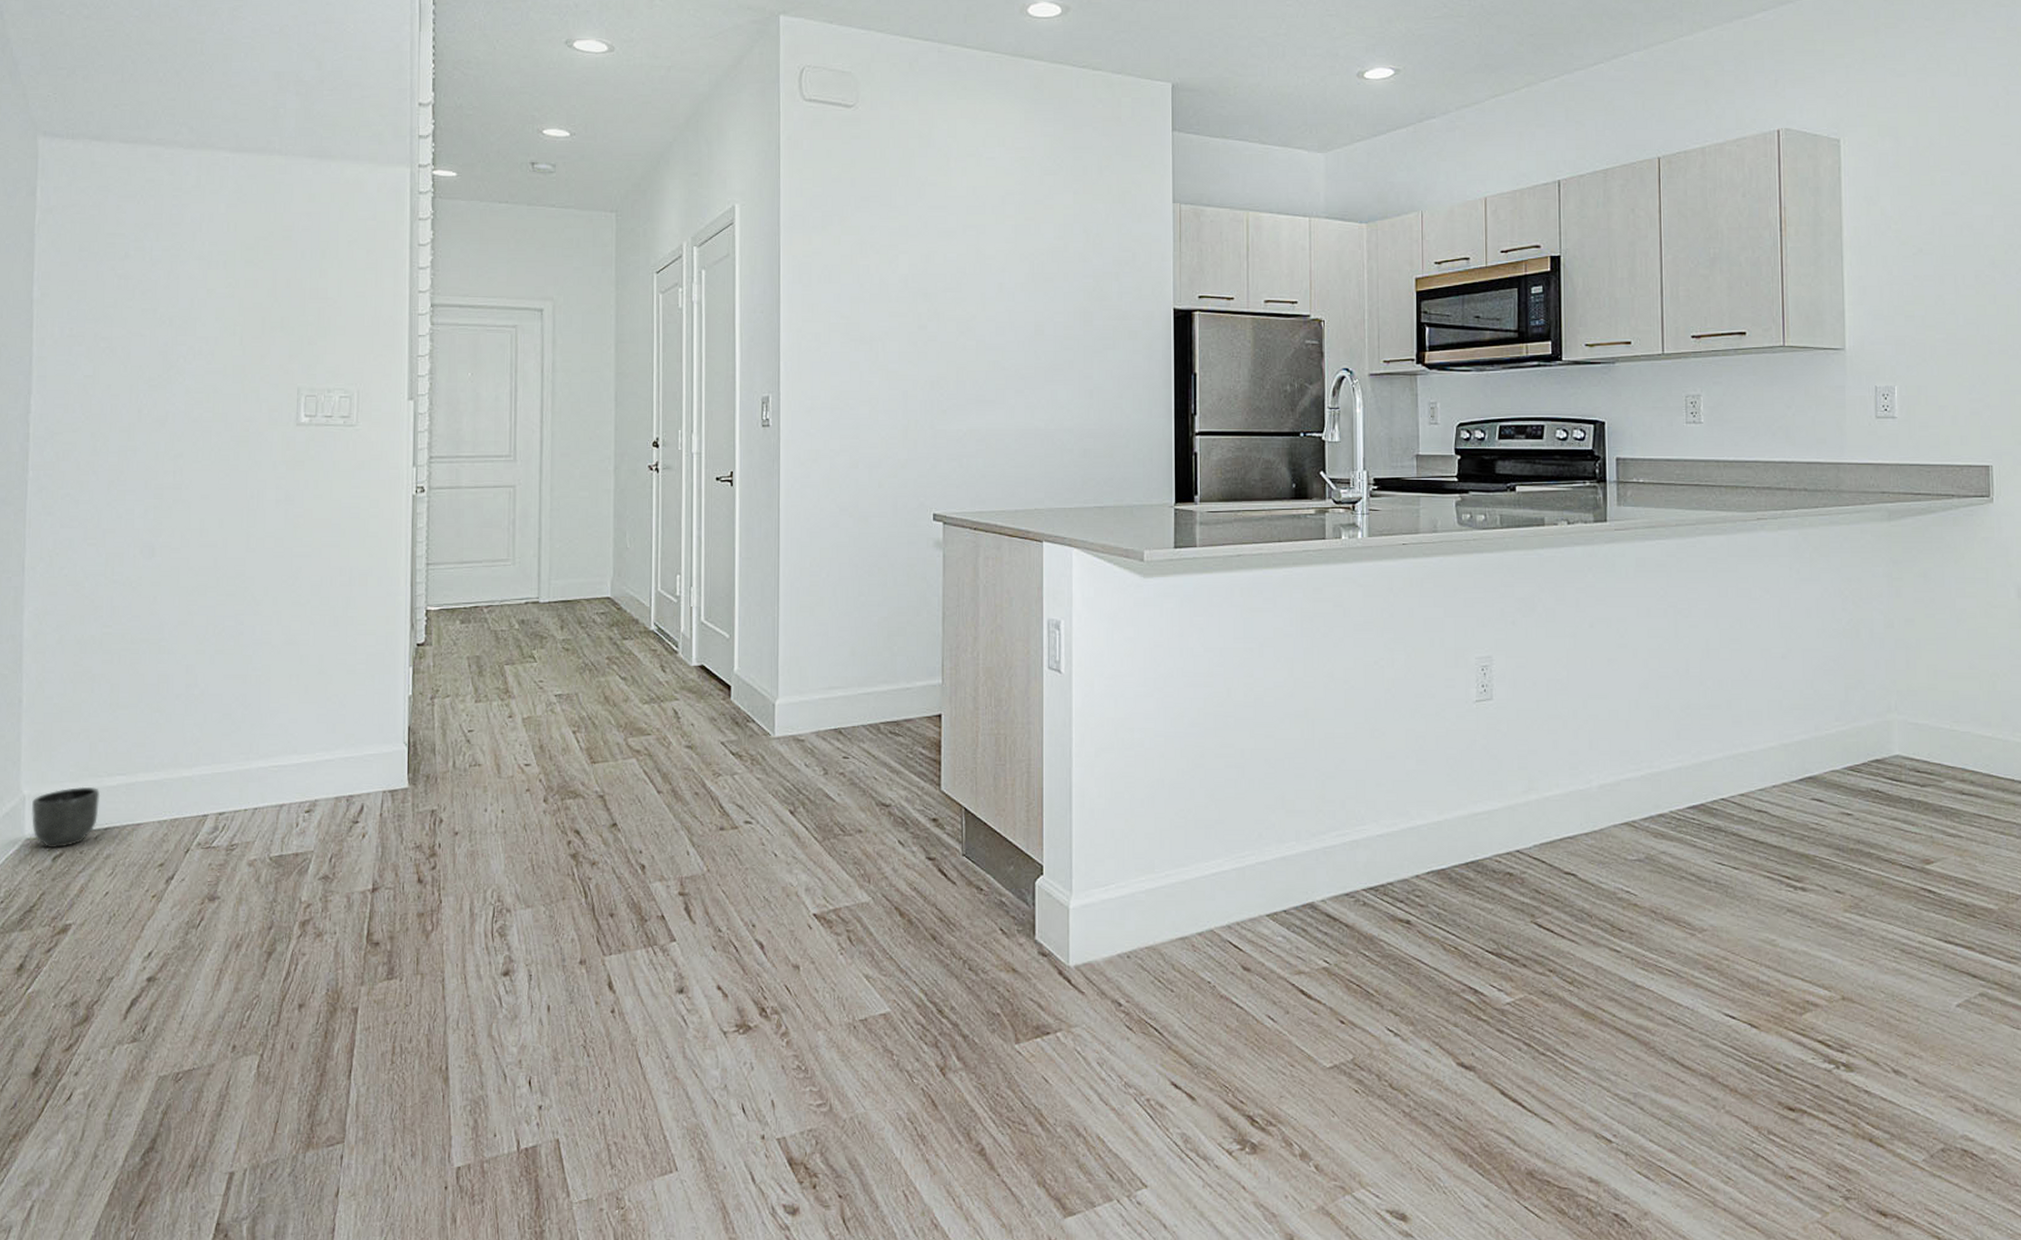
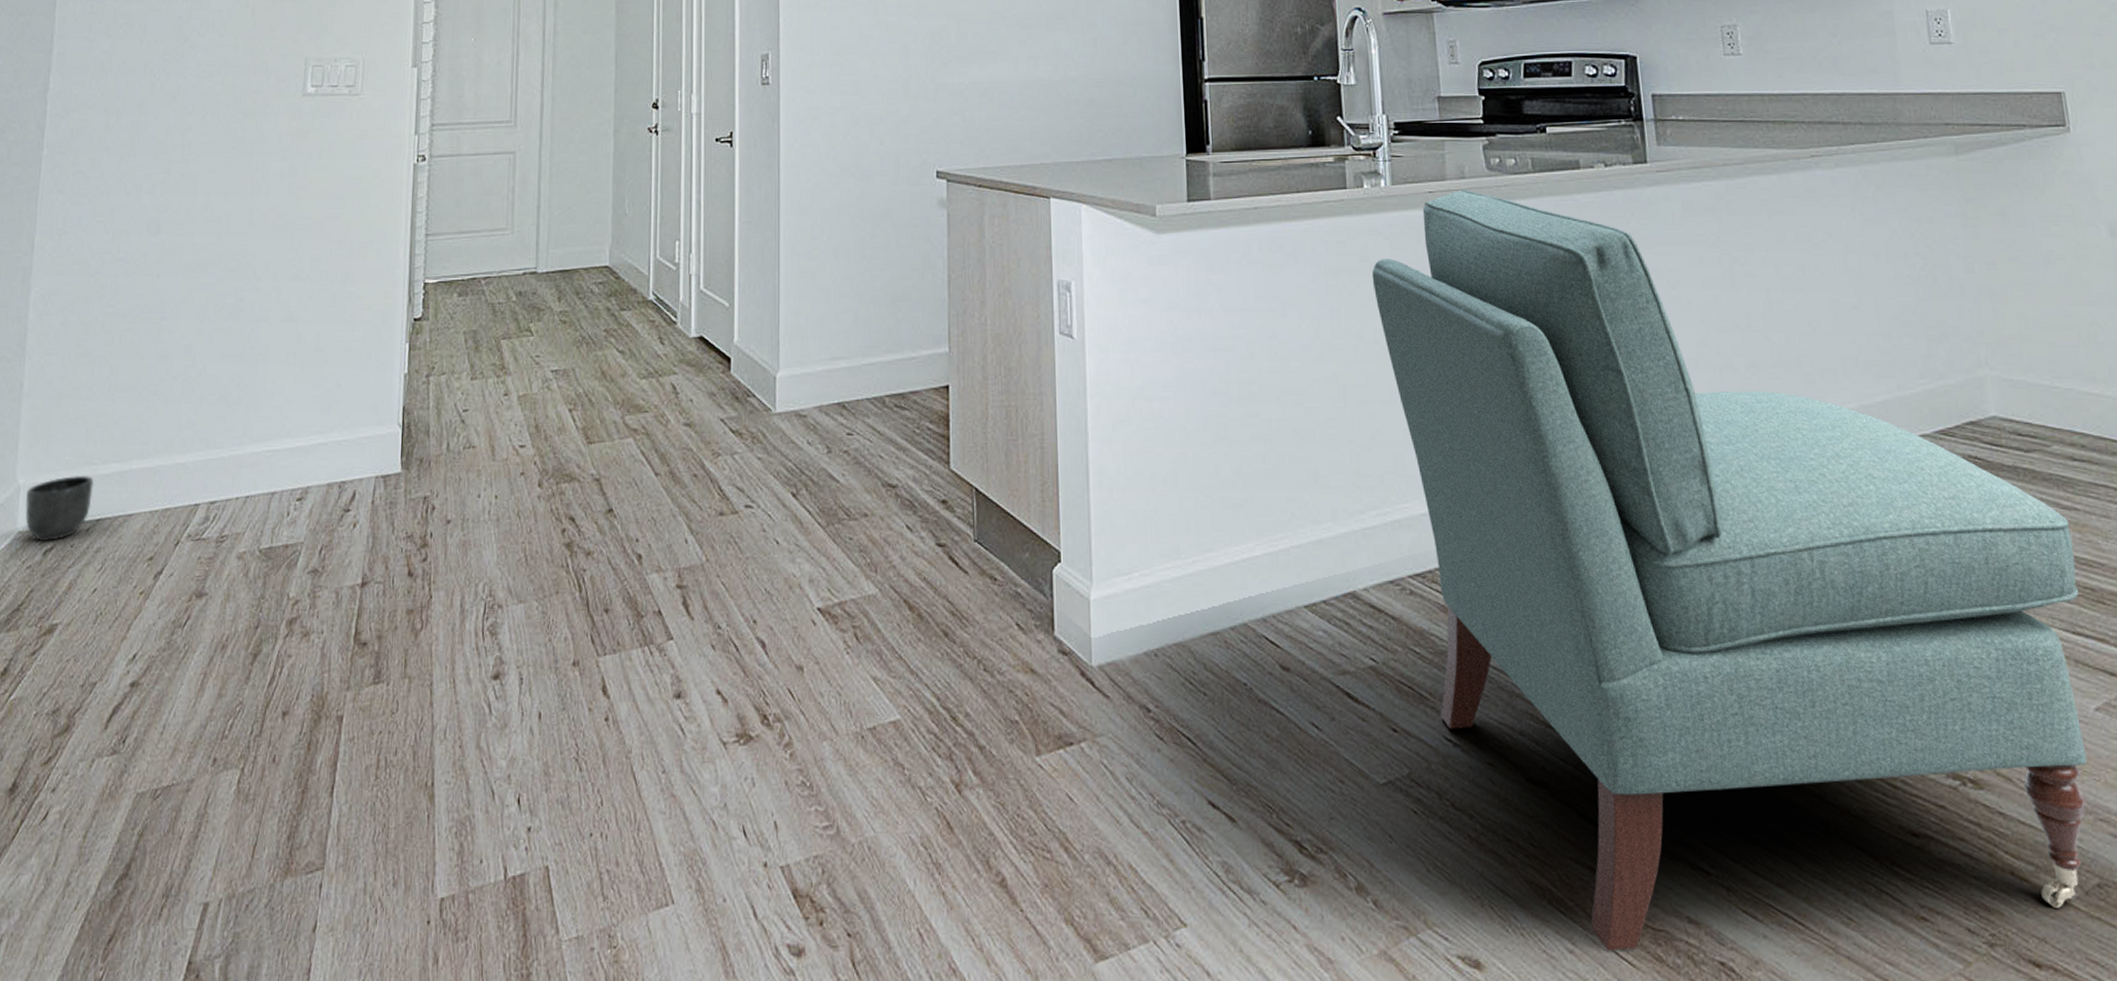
chair: none [1344,542,1954,1205] -> present [1371,189,2088,951]

